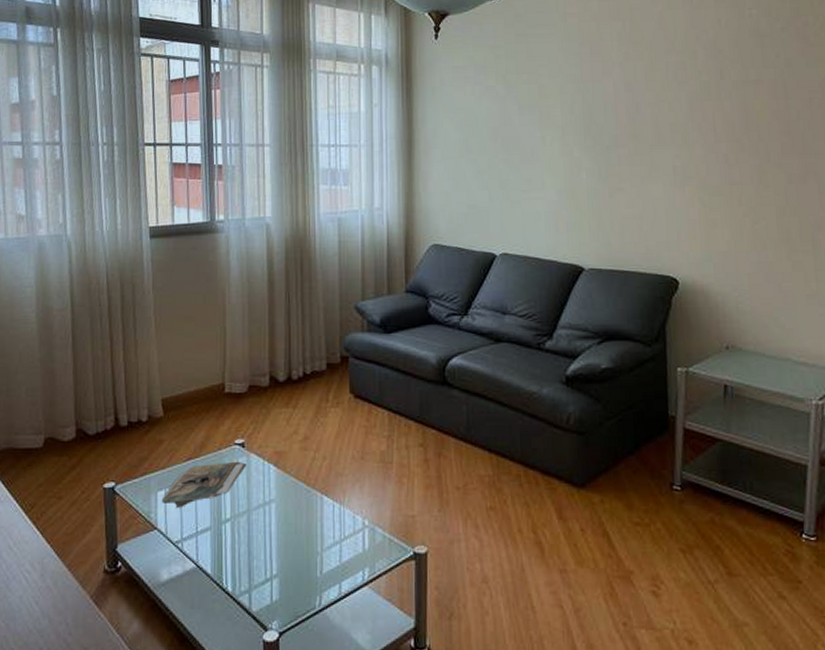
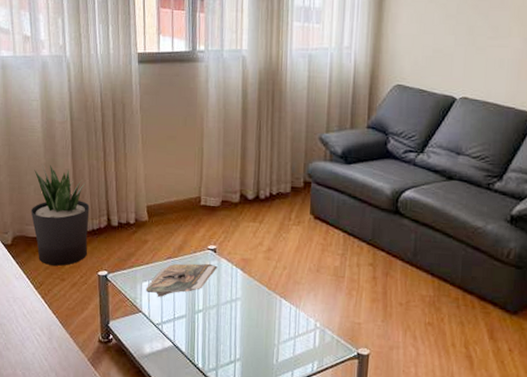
planter: none [21,359,93,481] -> present [31,163,90,266]

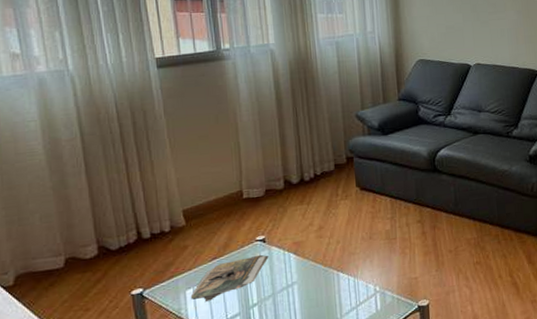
planter: present [31,163,90,266] -> none [37,188,116,298]

